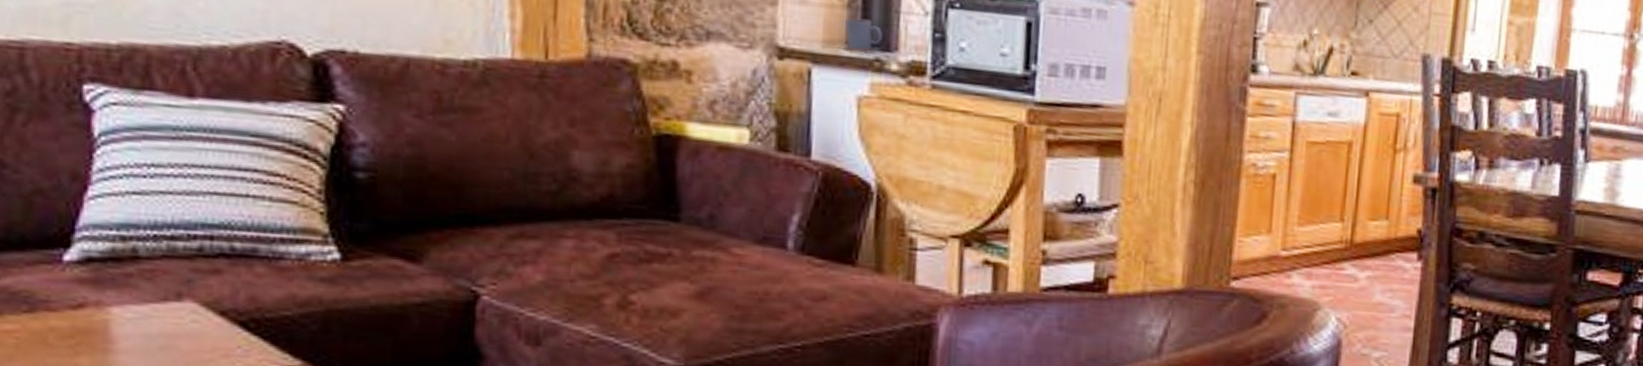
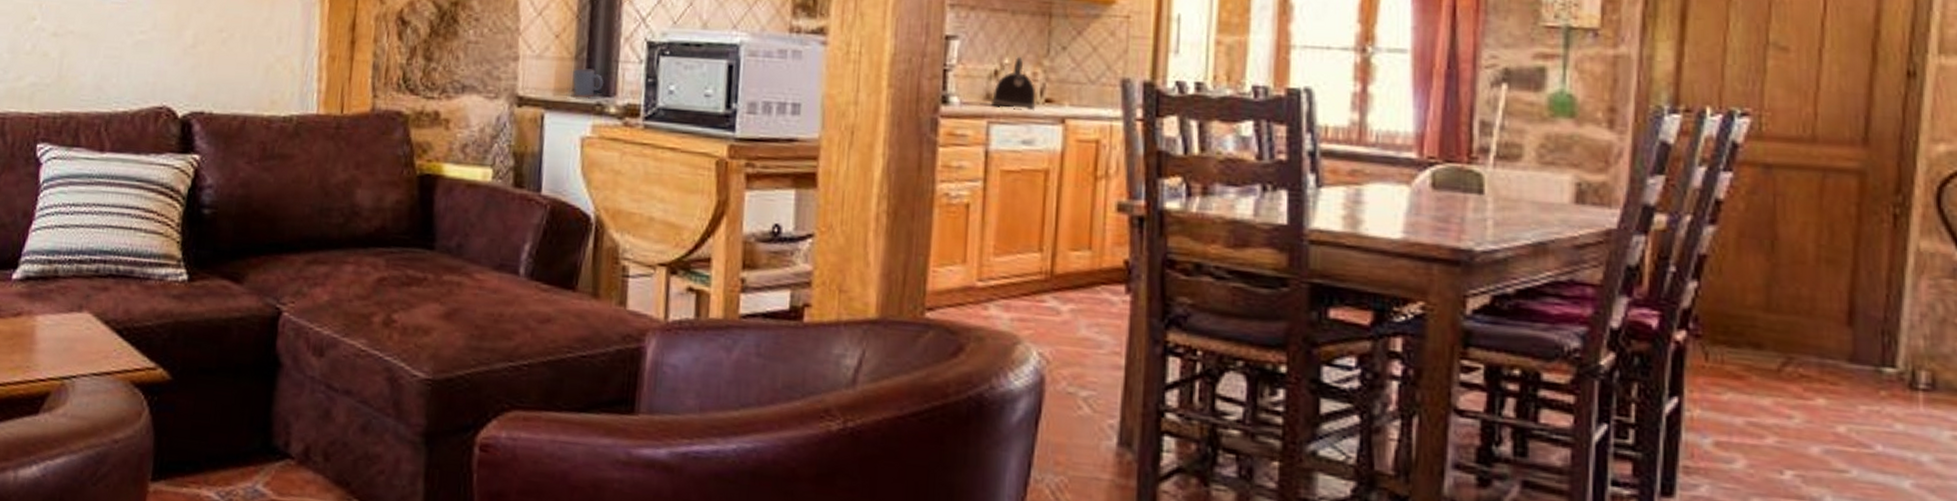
kettle: none [1299,27,1343,83] -> present [990,56,1036,111]

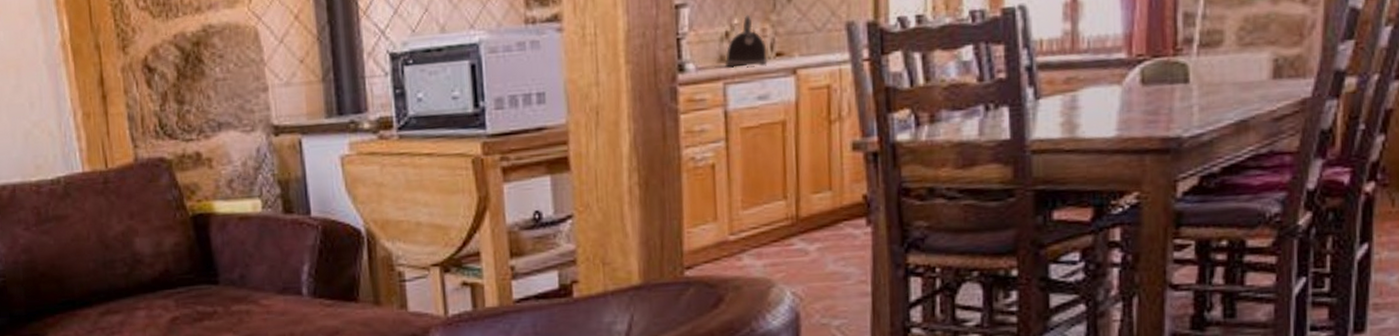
mug: present [572,68,603,98] -> none [322,88,353,119]

